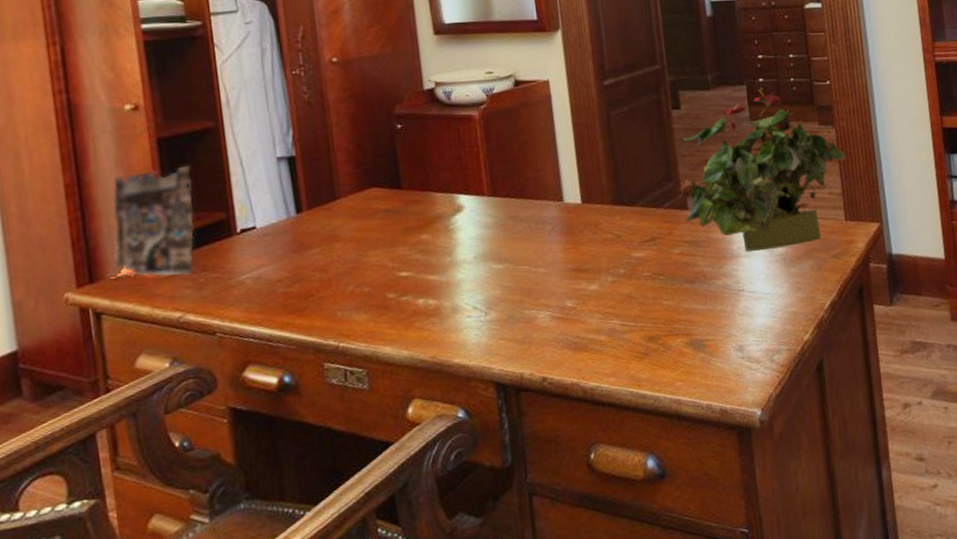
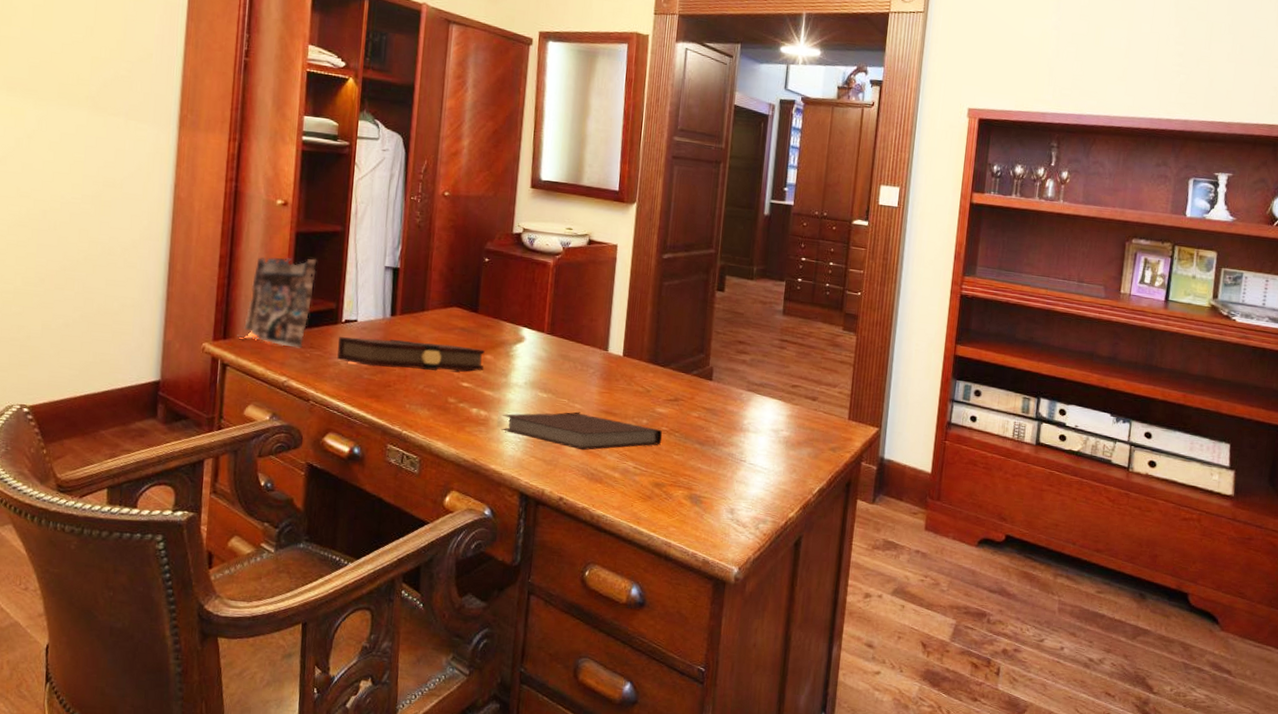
book: none [237,229,422,279] -> present [337,337,485,372]
notebook: none [455,276,646,319] -> present [500,412,663,451]
potted plant: present [680,89,847,252] -> none [707,288,862,432]

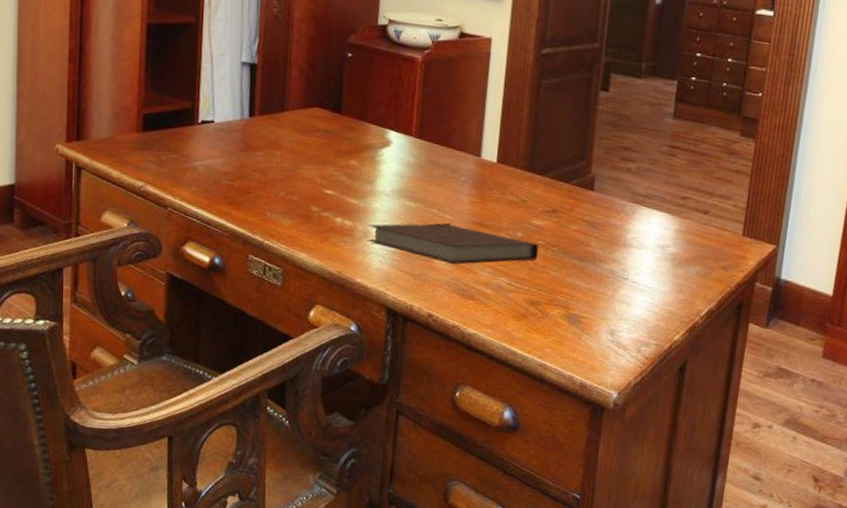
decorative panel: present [237,257,317,349] -> none [90,52,170,151]
book: present [337,337,485,372] -> none [195,139,349,178]

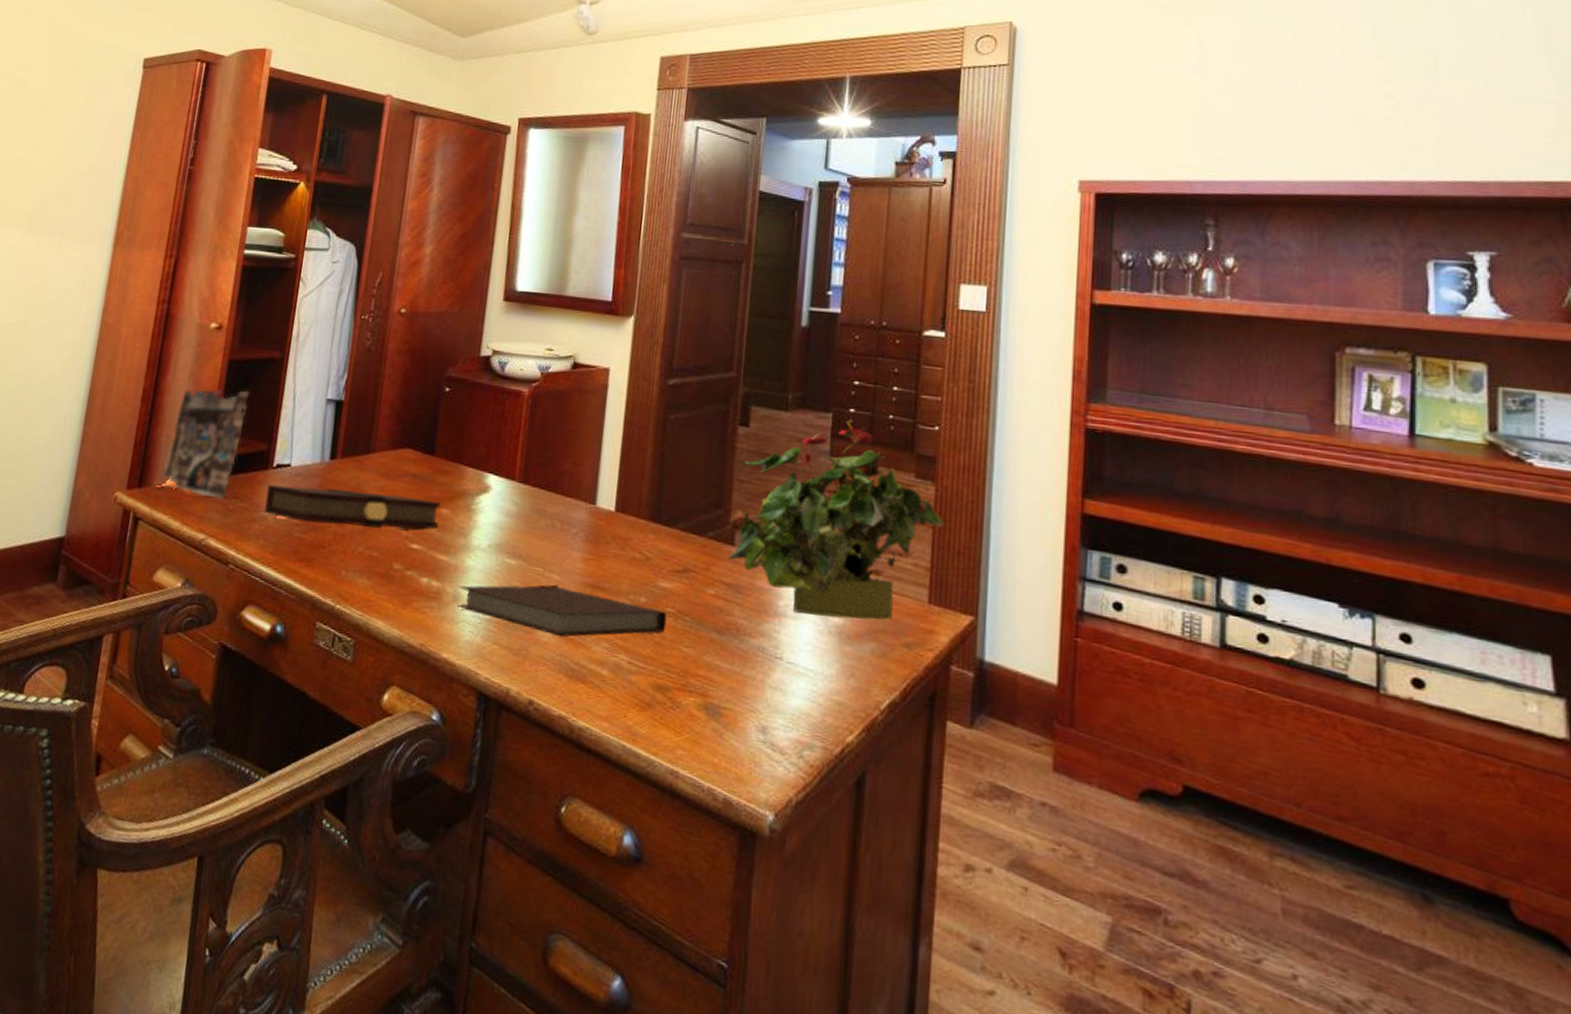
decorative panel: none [90,52,170,151] -> present [153,390,250,499]
book: none [195,139,349,178] -> present [264,485,441,530]
potted plant: none [588,87,761,249] -> present [727,421,945,620]

